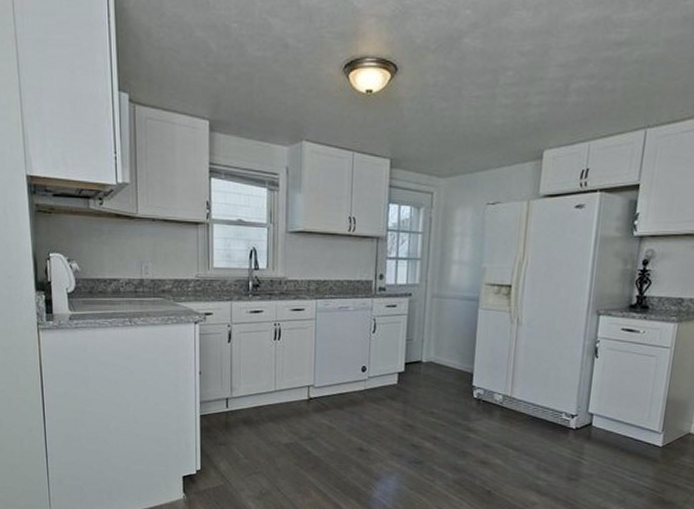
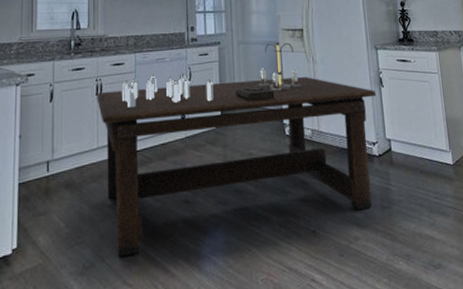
dining table: none [275,298,587,489] -> present [97,42,377,258]

